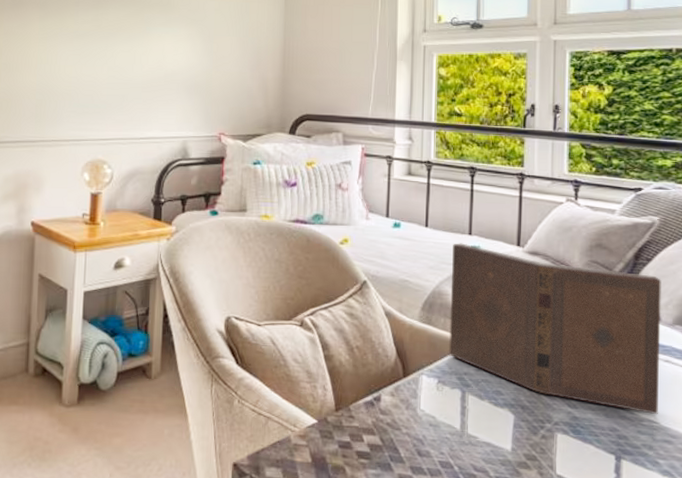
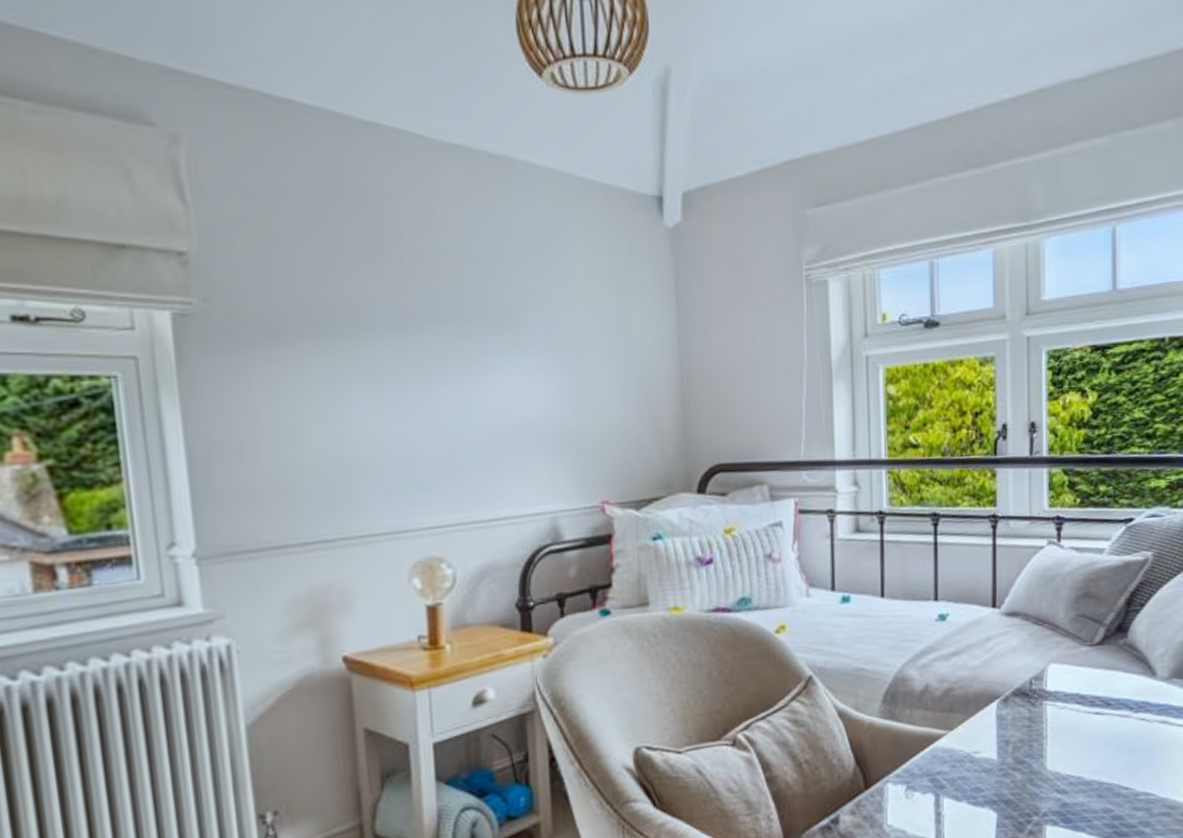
hardback book: present [449,243,661,415] -> none [916,612,1156,786]

